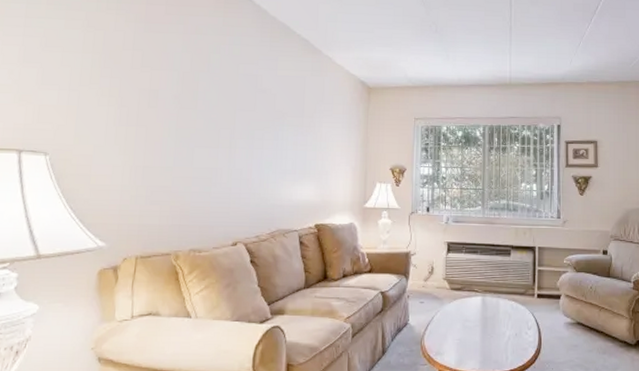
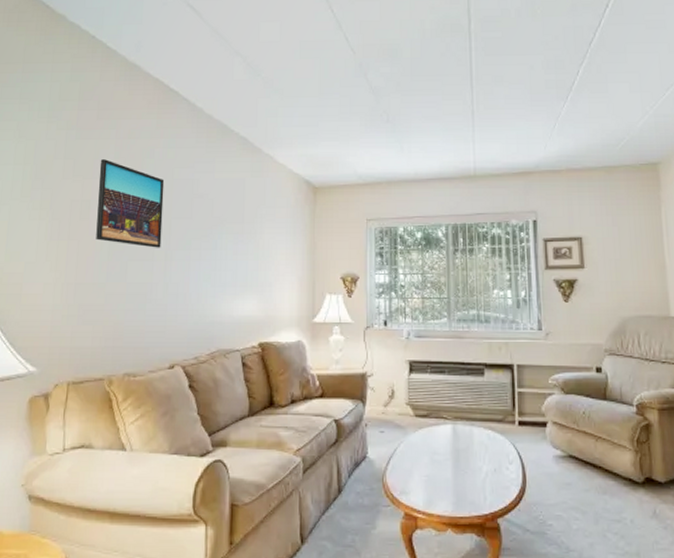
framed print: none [163,52,230,137] -> present [96,159,165,248]

